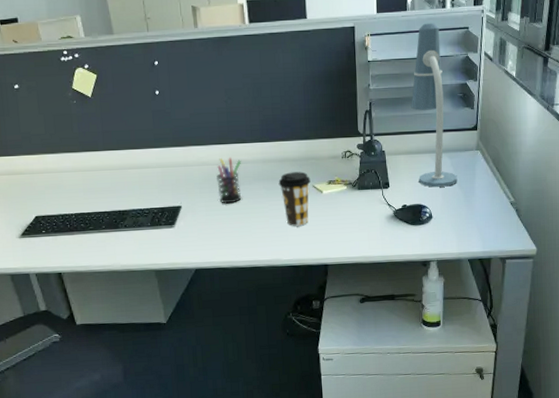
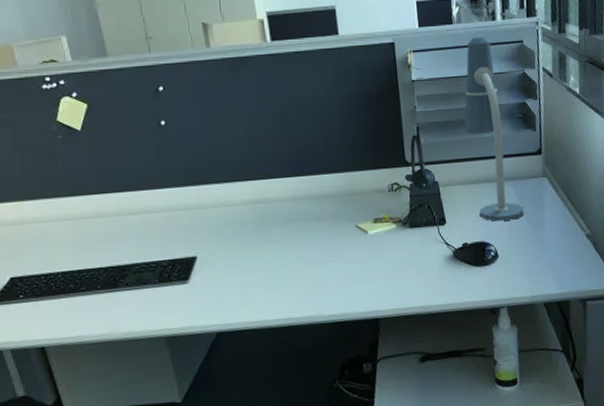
pen holder: present [216,157,242,204] -> none [239,195,271,252]
coffee cup: present [278,171,311,226] -> none [314,209,353,275]

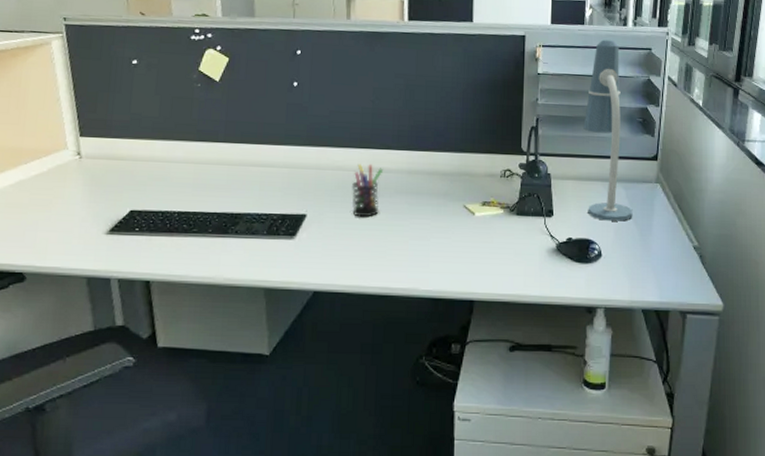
pen holder: none [239,195,271,252] -> present [352,163,384,217]

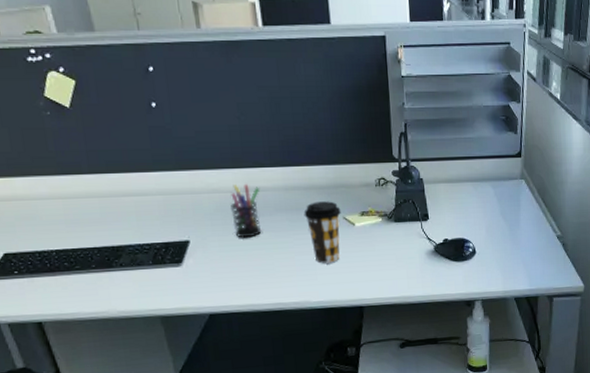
coffee cup: none [424,187,462,251] -> present [304,201,341,264]
desk lamp: present [583,40,633,221] -> none [450,36,502,220]

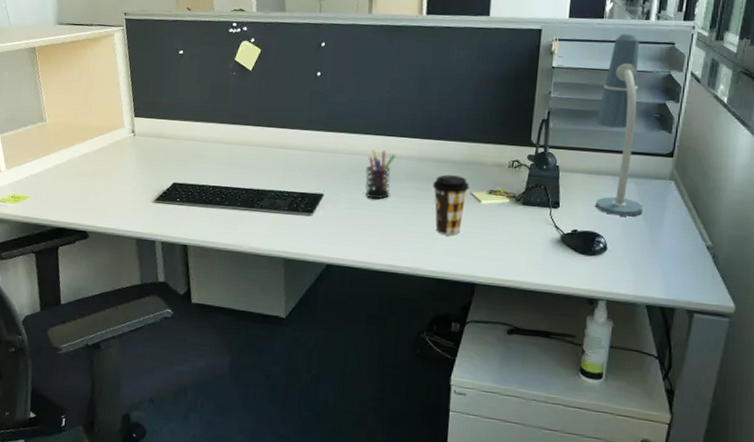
desk lamp: none [450,36,502,220] -> present [595,34,643,217]

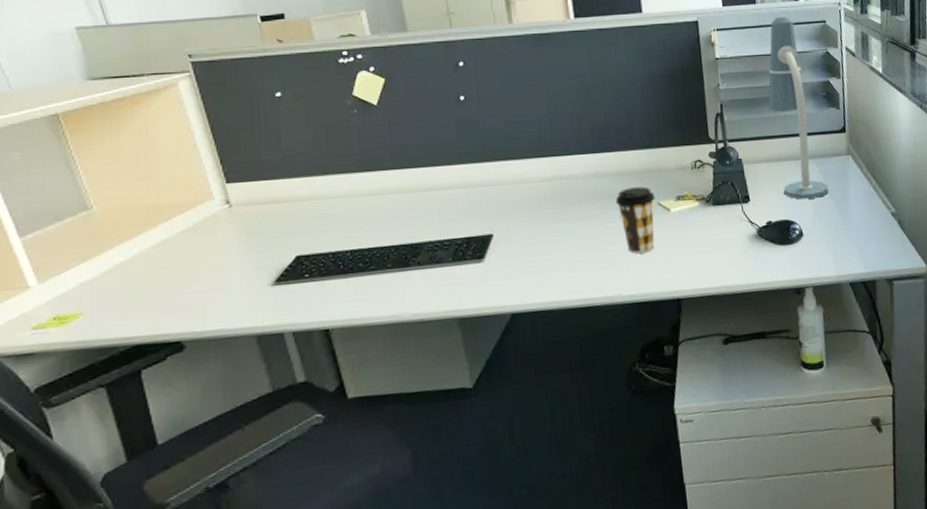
pen holder: present [365,149,396,200] -> none [538,172,570,230]

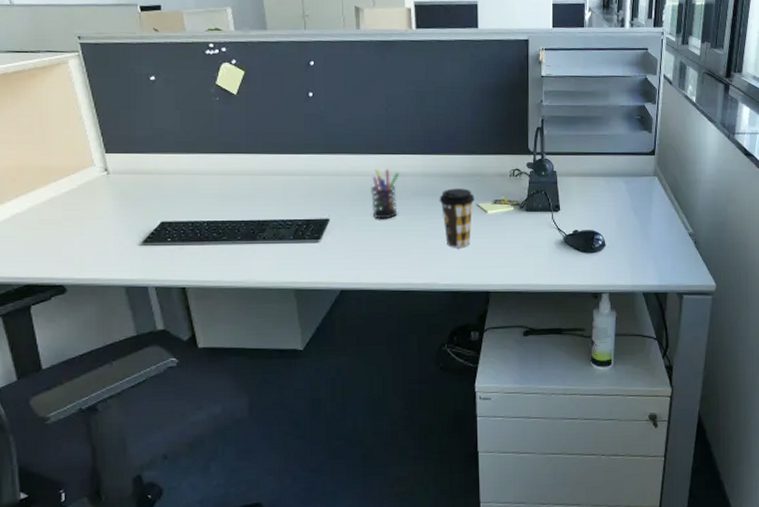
pen holder: none [538,172,570,230] -> present [371,168,400,219]
desk lamp: present [768,16,829,200] -> none [586,41,633,213]

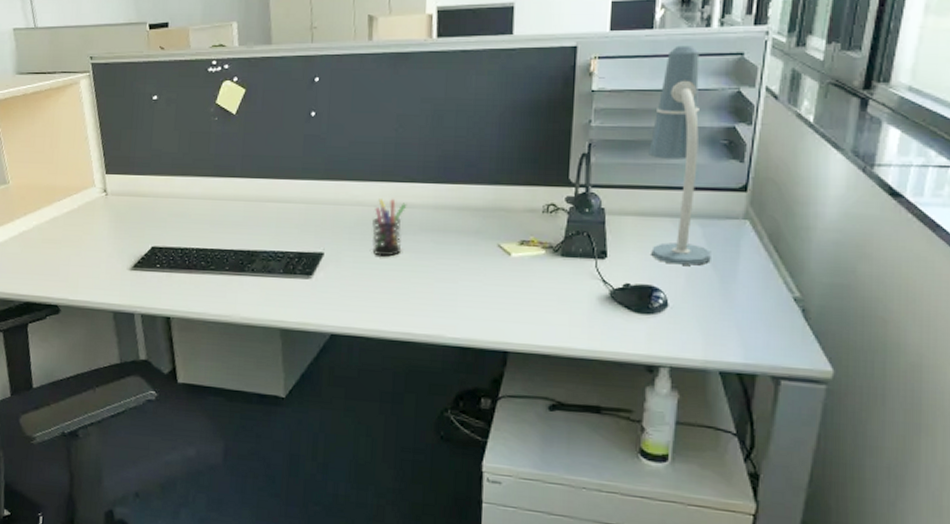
coffee cup: present [439,188,475,248] -> none [452,224,496,296]
desk lamp: none [586,41,633,213] -> present [648,45,711,265]

